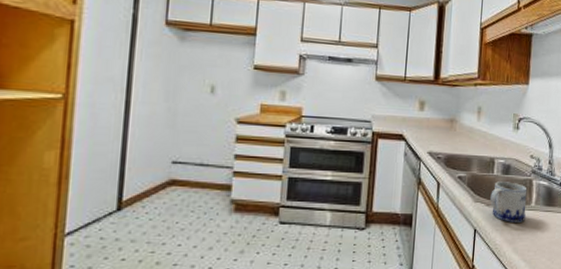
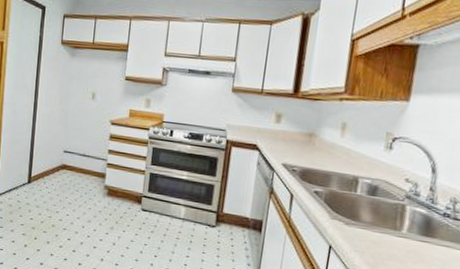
mug: present [490,181,527,222] -> none [350,201,398,248]

